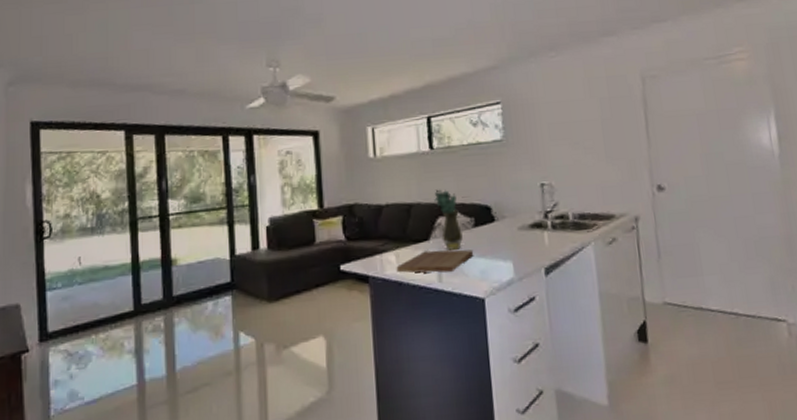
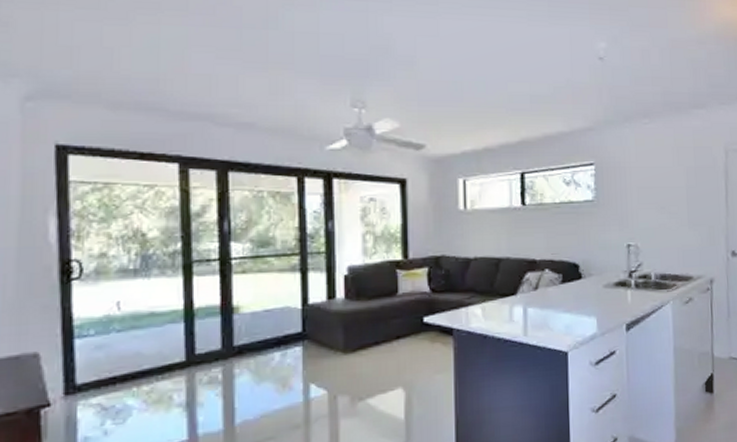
cutting board: present [396,250,474,273] -> none [482,304,560,327]
vase: present [434,189,463,250] -> none [524,245,550,305]

